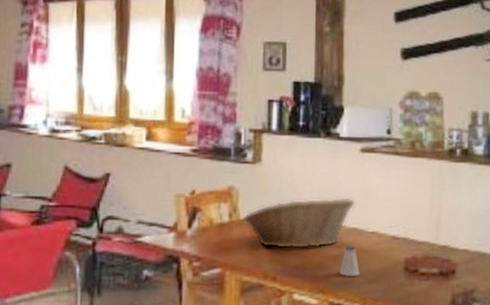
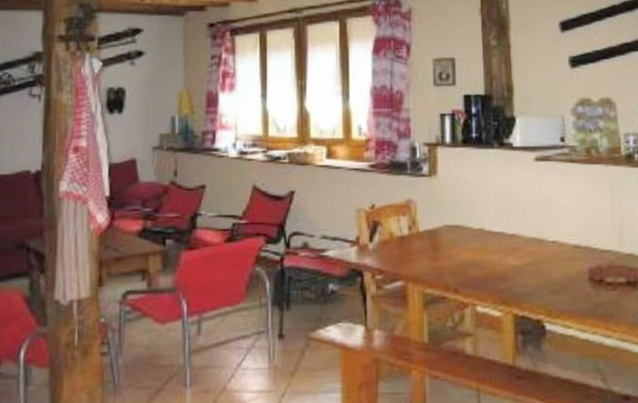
fruit basket: present [243,196,356,249] -> none [422,205,534,261]
saltshaker: present [339,246,360,276] -> none [522,256,543,287]

